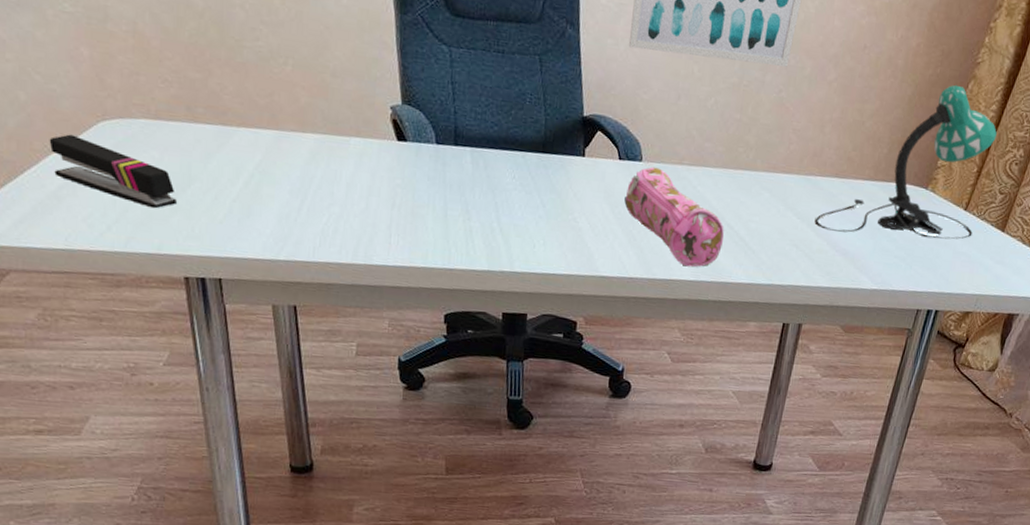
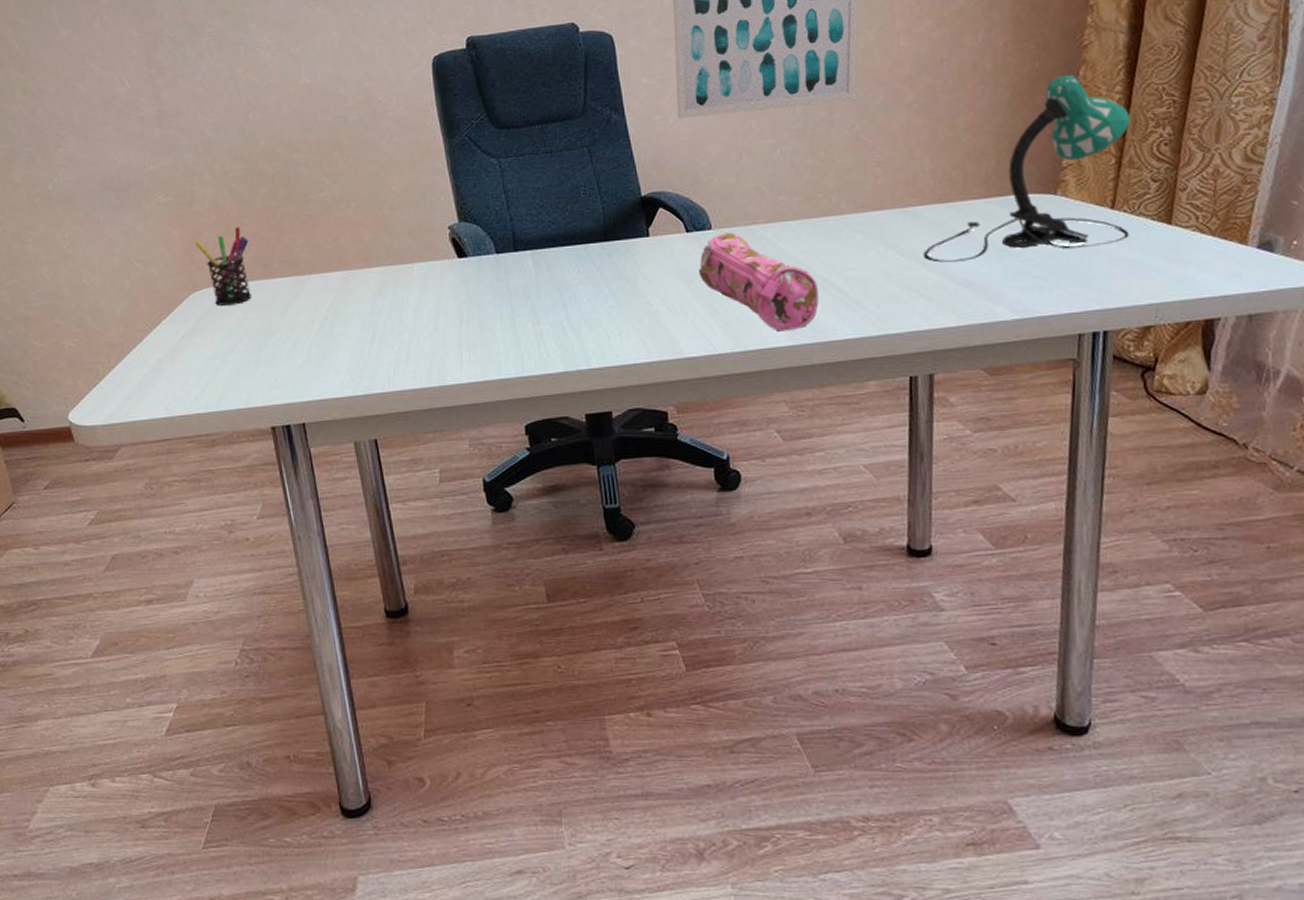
stapler: present [49,134,177,209] -> none [150,310,260,366]
pen holder: none [107,58,171,144] -> present [195,227,251,306]

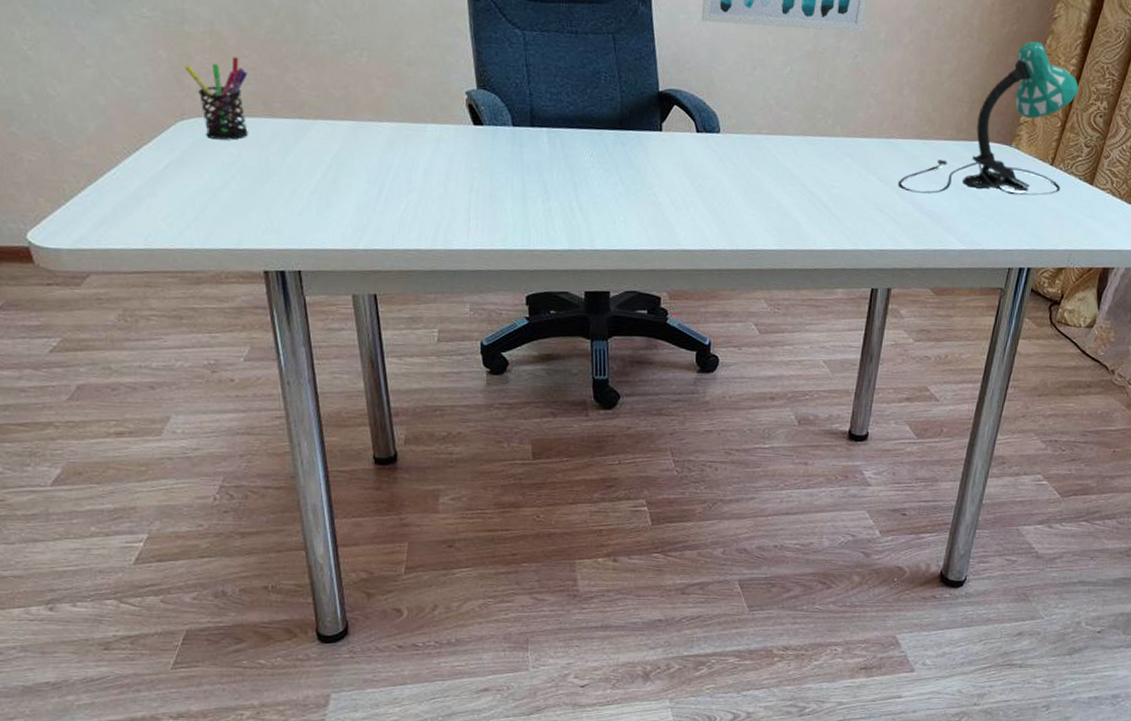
pencil case: present [699,232,819,332] -> none [704,138,806,236]

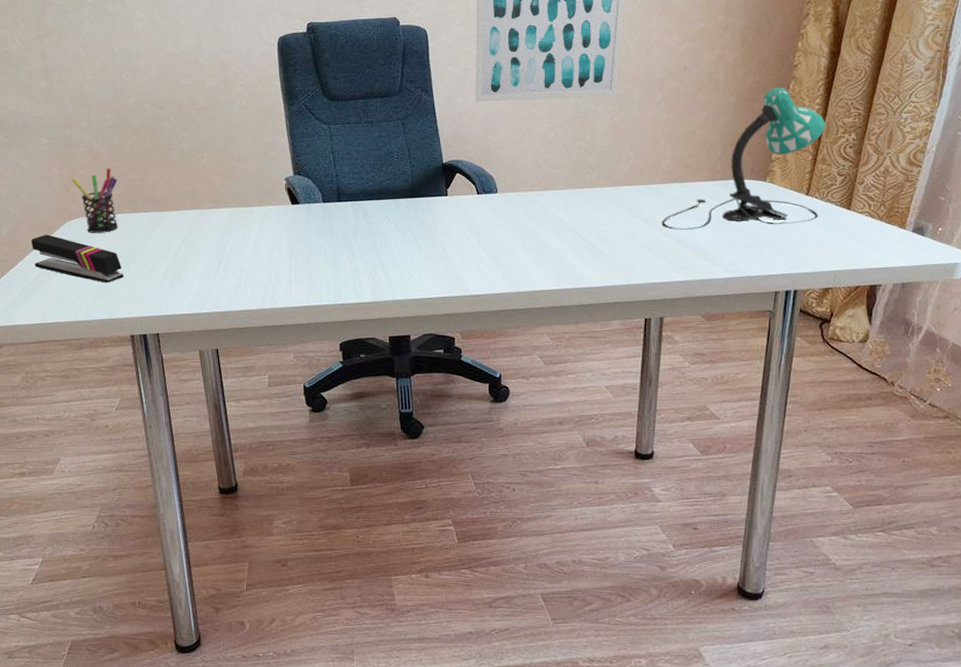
stapler: none [128,135,255,204] -> present [31,234,124,283]

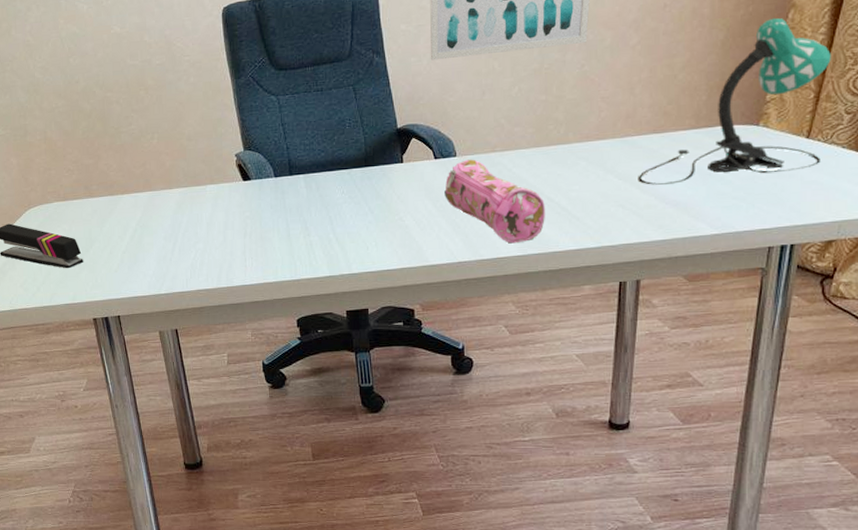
pen holder: present [72,168,118,233] -> none [29,155,75,220]
pencil case: none [486,196,578,278] -> present [444,159,545,244]

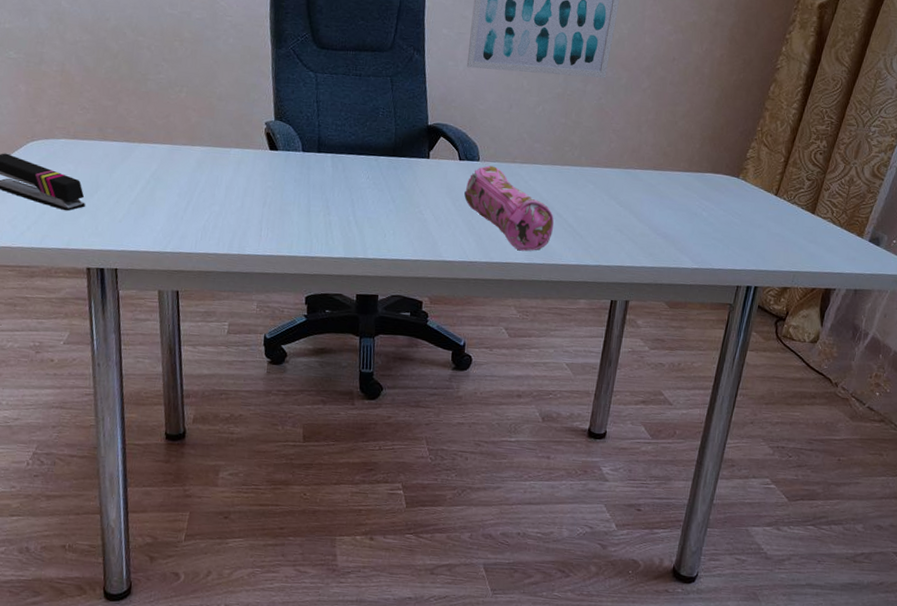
desk lamp: present [638,17,831,185] -> none [636,87,800,222]

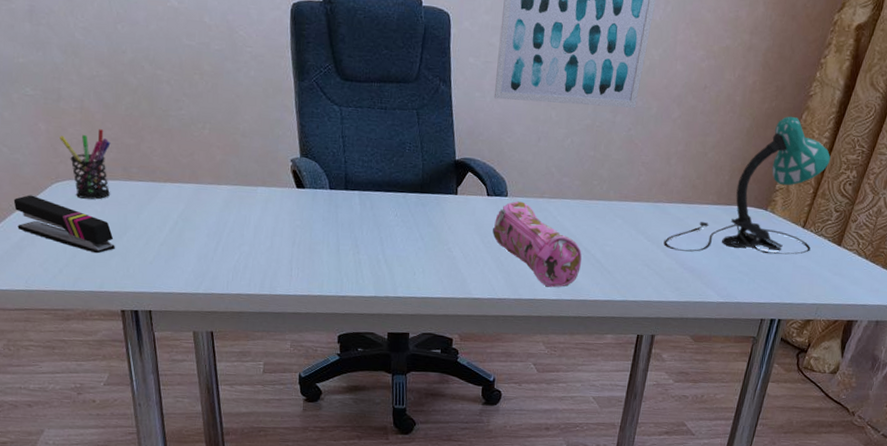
pen holder: none [38,91,89,159] -> present [60,129,111,200]
desk lamp: none [636,87,800,222] -> present [664,116,830,255]

